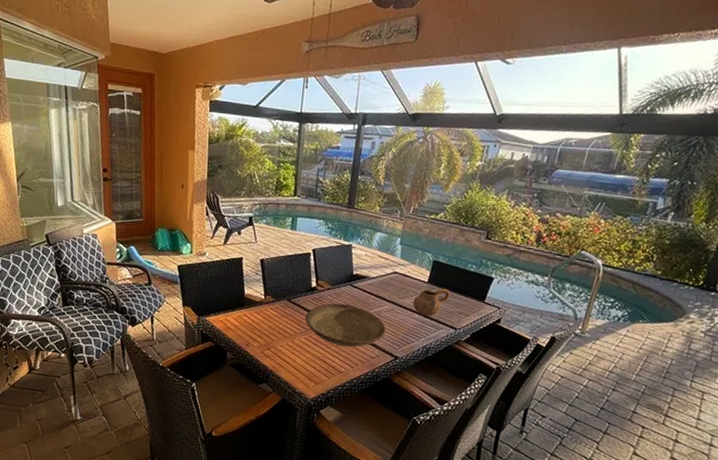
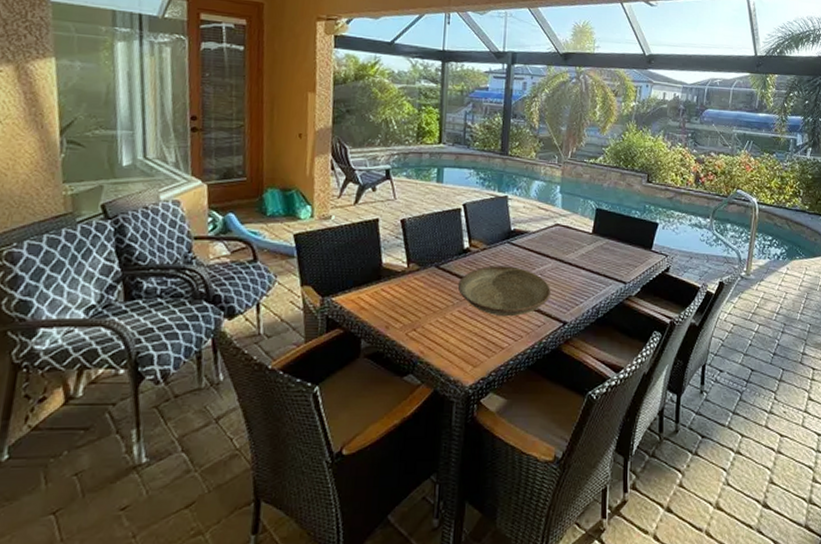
pitcher: present [412,288,451,317] -> none [578,239,617,271]

